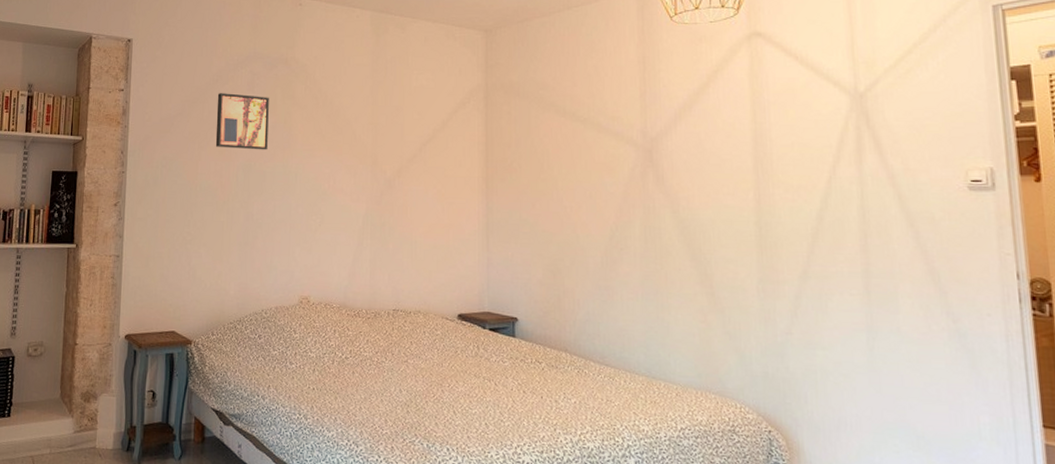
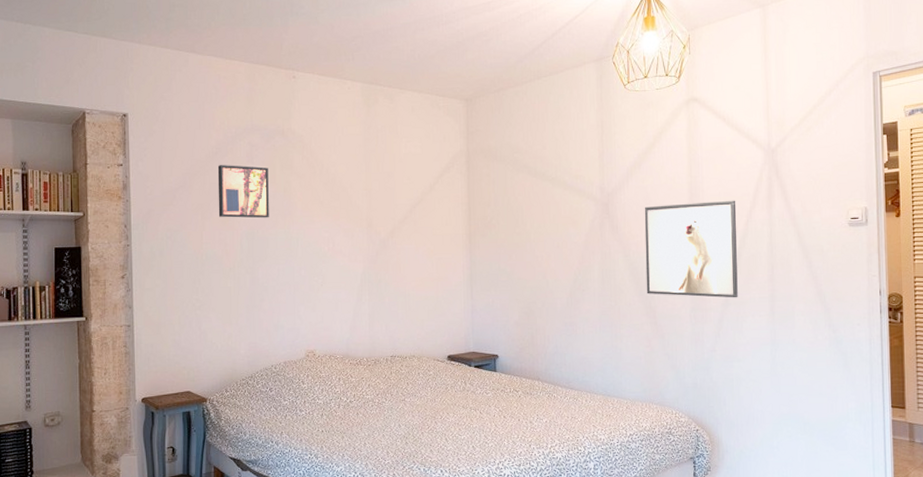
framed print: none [696,152,820,271] -> present [644,200,738,298]

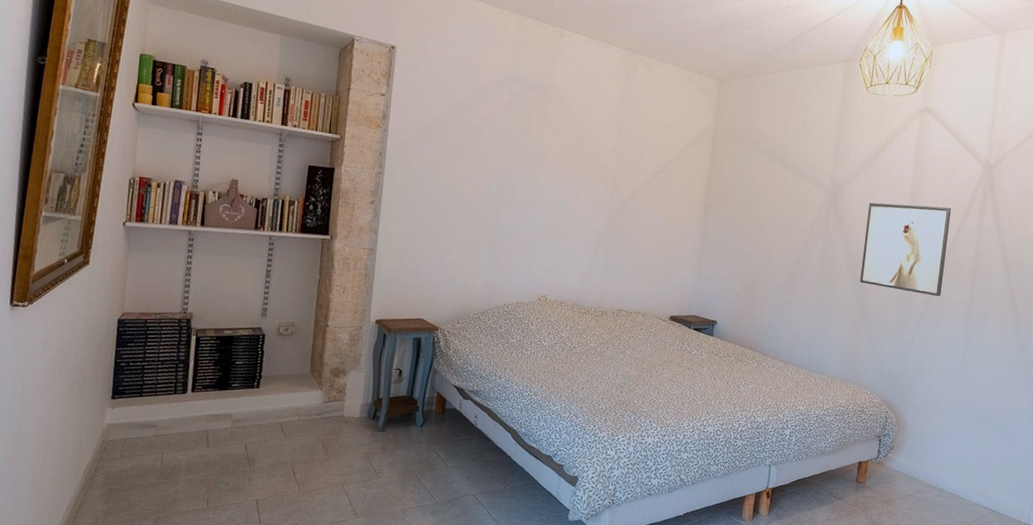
wall art: present [217,165,269,218] -> none [471,108,525,165]

